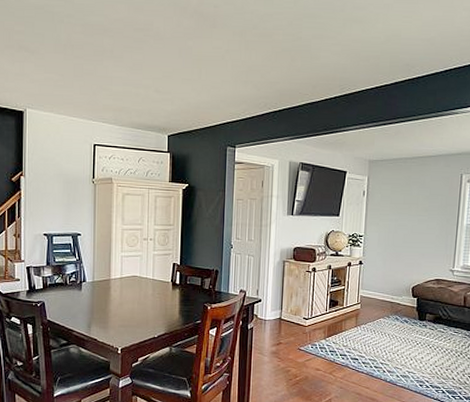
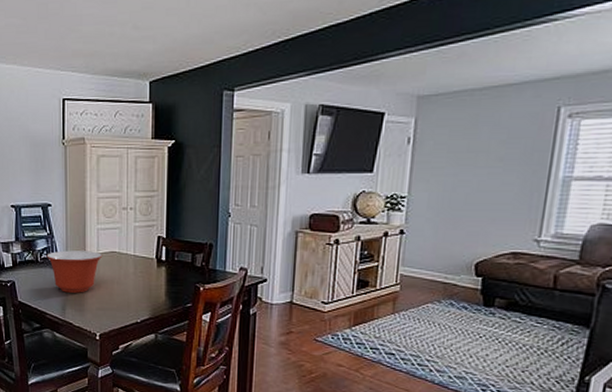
mixing bowl: none [75,274,126,312] -> present [46,250,103,293]

